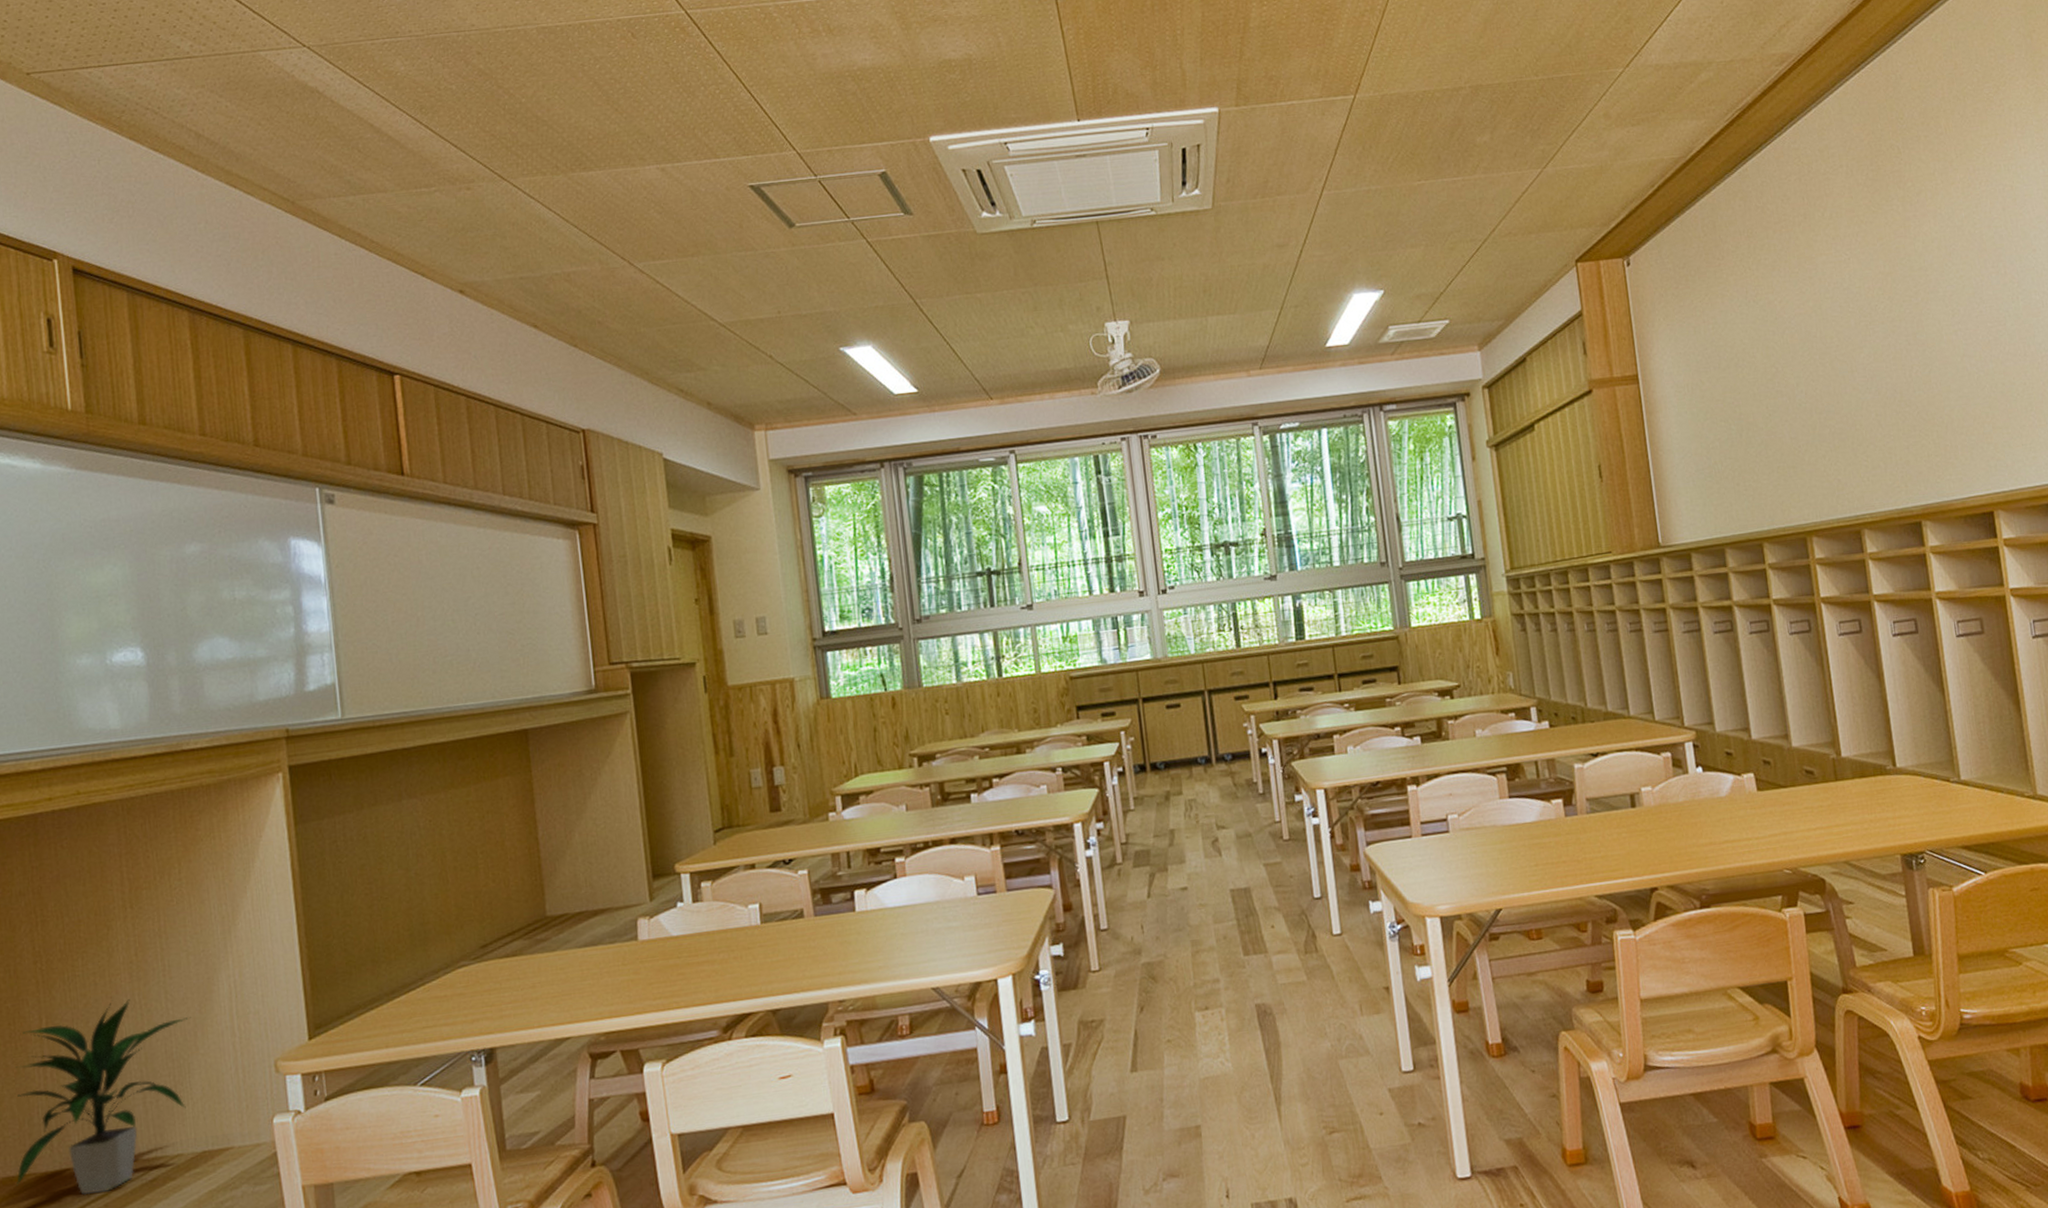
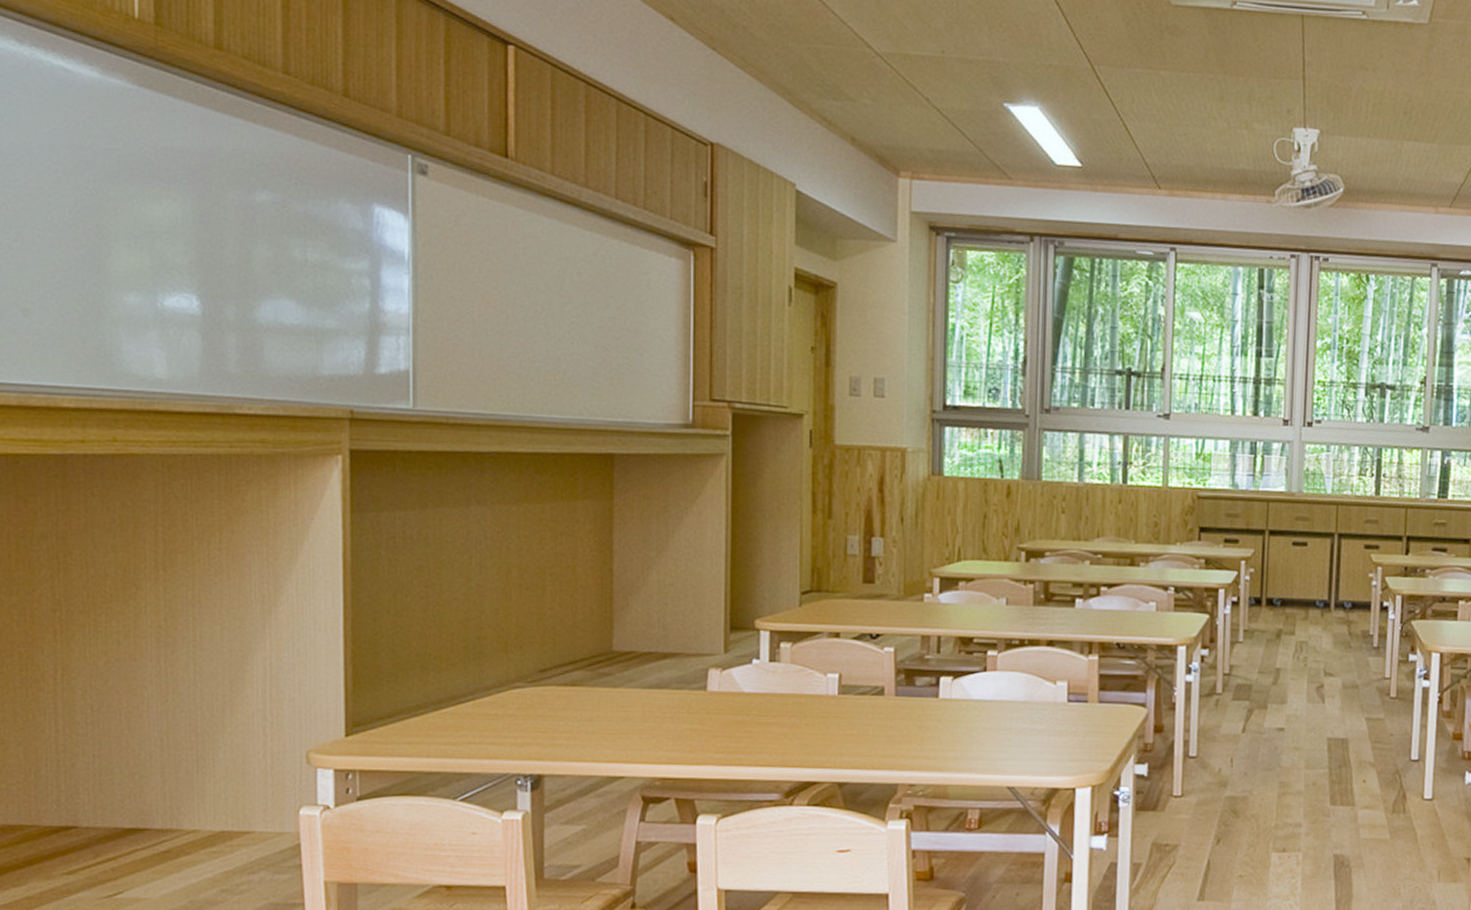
indoor plant: present [15,999,191,1195] -> none [17,665,220,856]

